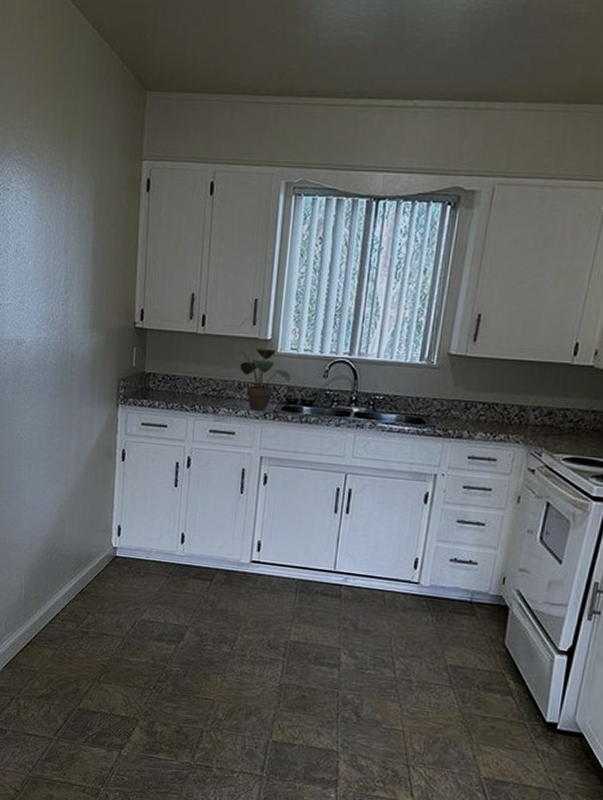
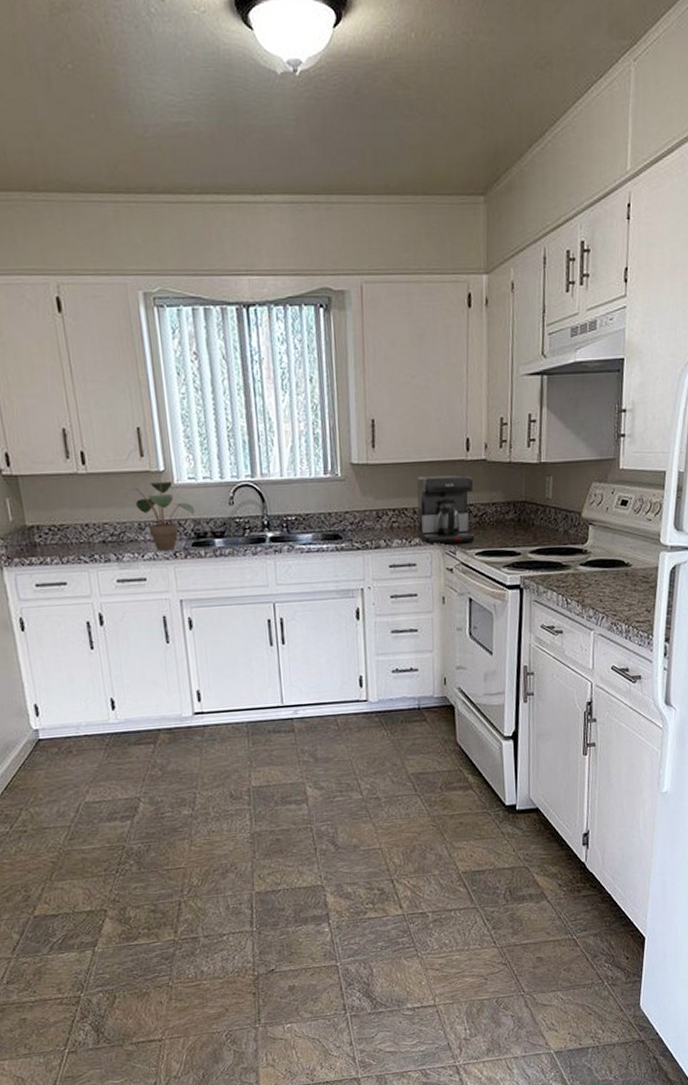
coffee maker: none [503,374,576,448] -> present [416,474,475,545]

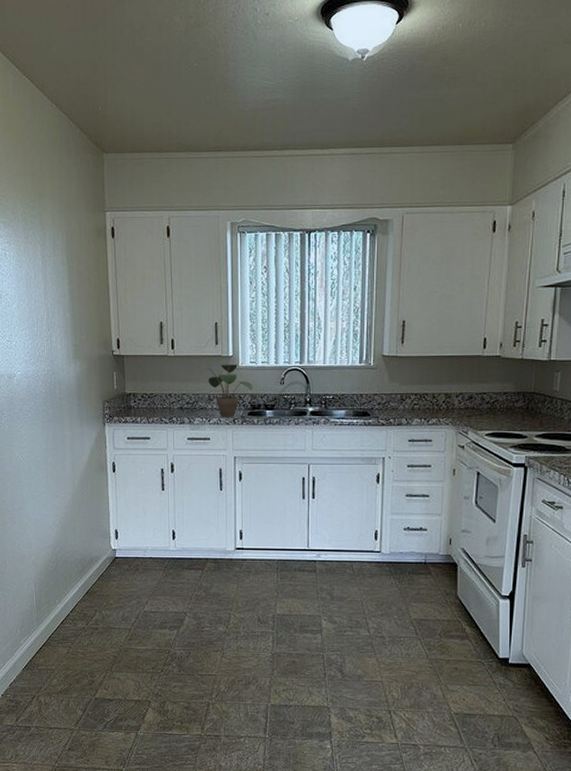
coffee maker: present [416,474,475,545] -> none [434,367,488,425]

